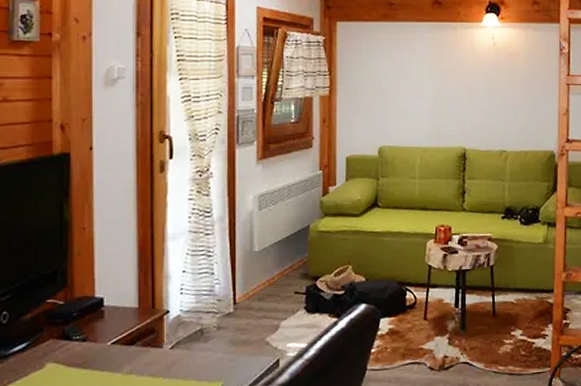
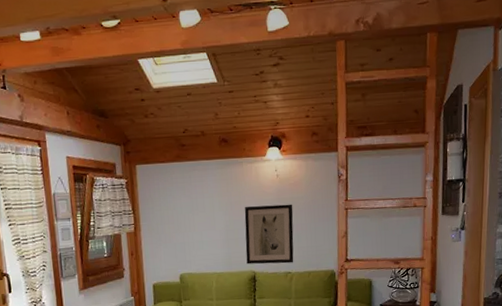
wall art: none [456,74,511,141] -> present [244,204,294,265]

